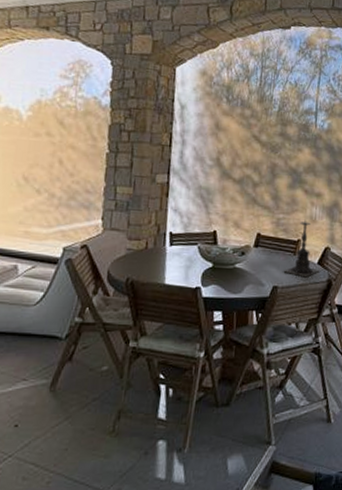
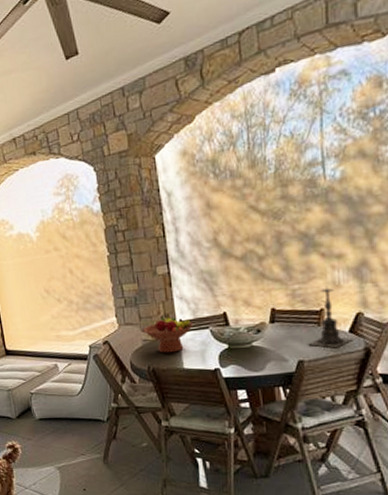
fruit bowl: none [129,225,183,266] -> present [143,315,193,353]

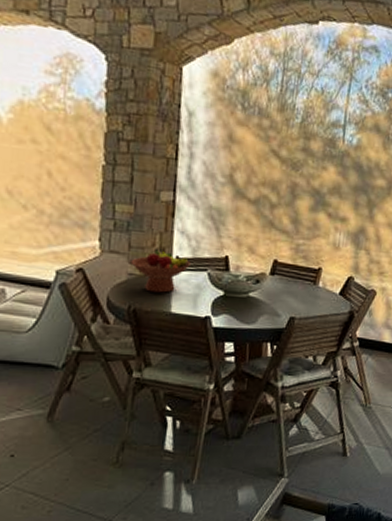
candle holder: present [308,285,354,348] -> none [301,246,342,309]

